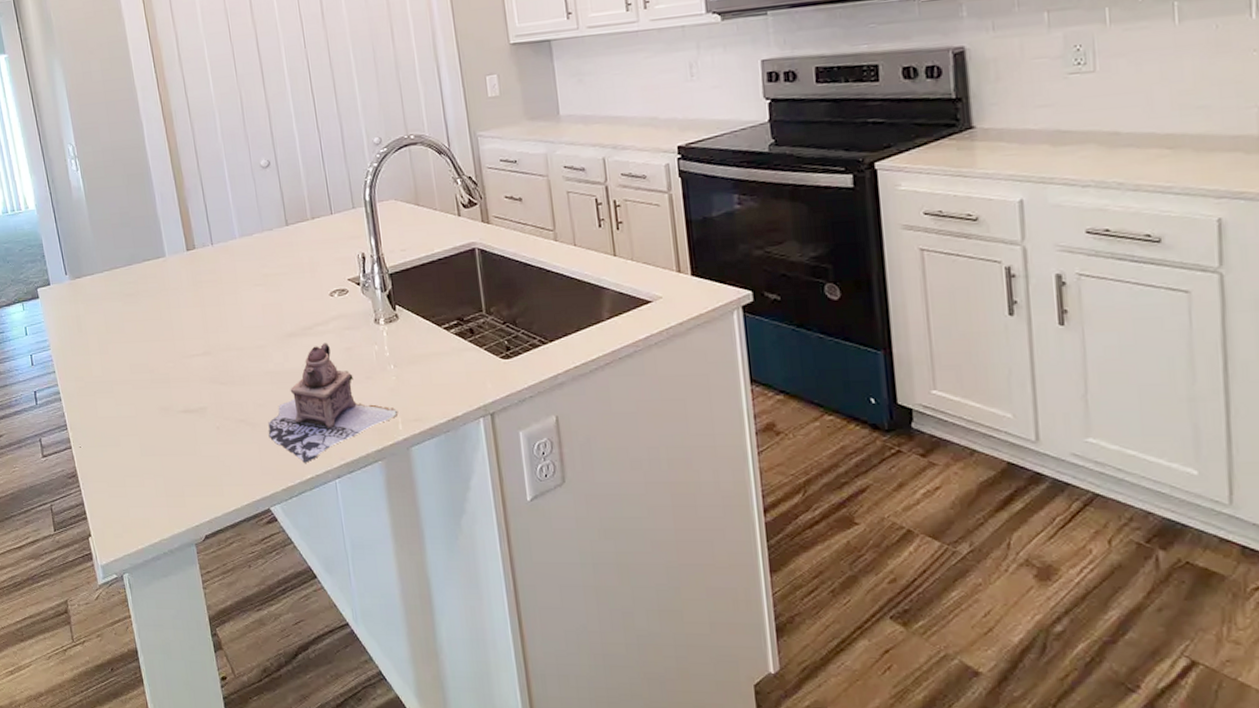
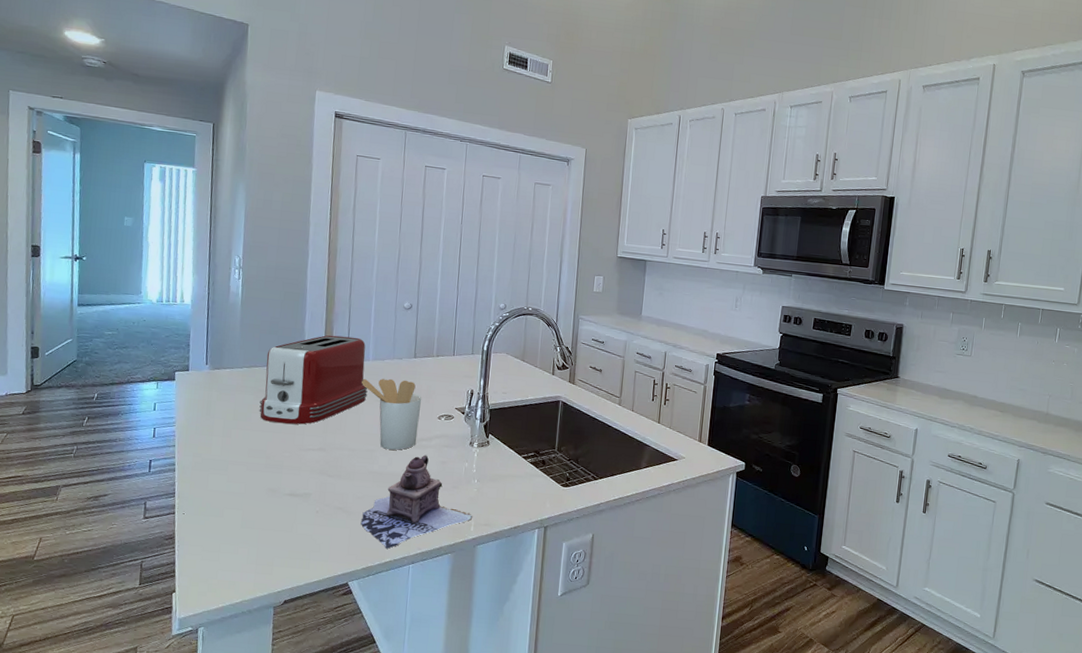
toaster: none [124,213,243,330] -> present [259,335,368,425]
utensil holder: none [233,254,311,342] -> present [362,378,422,450]

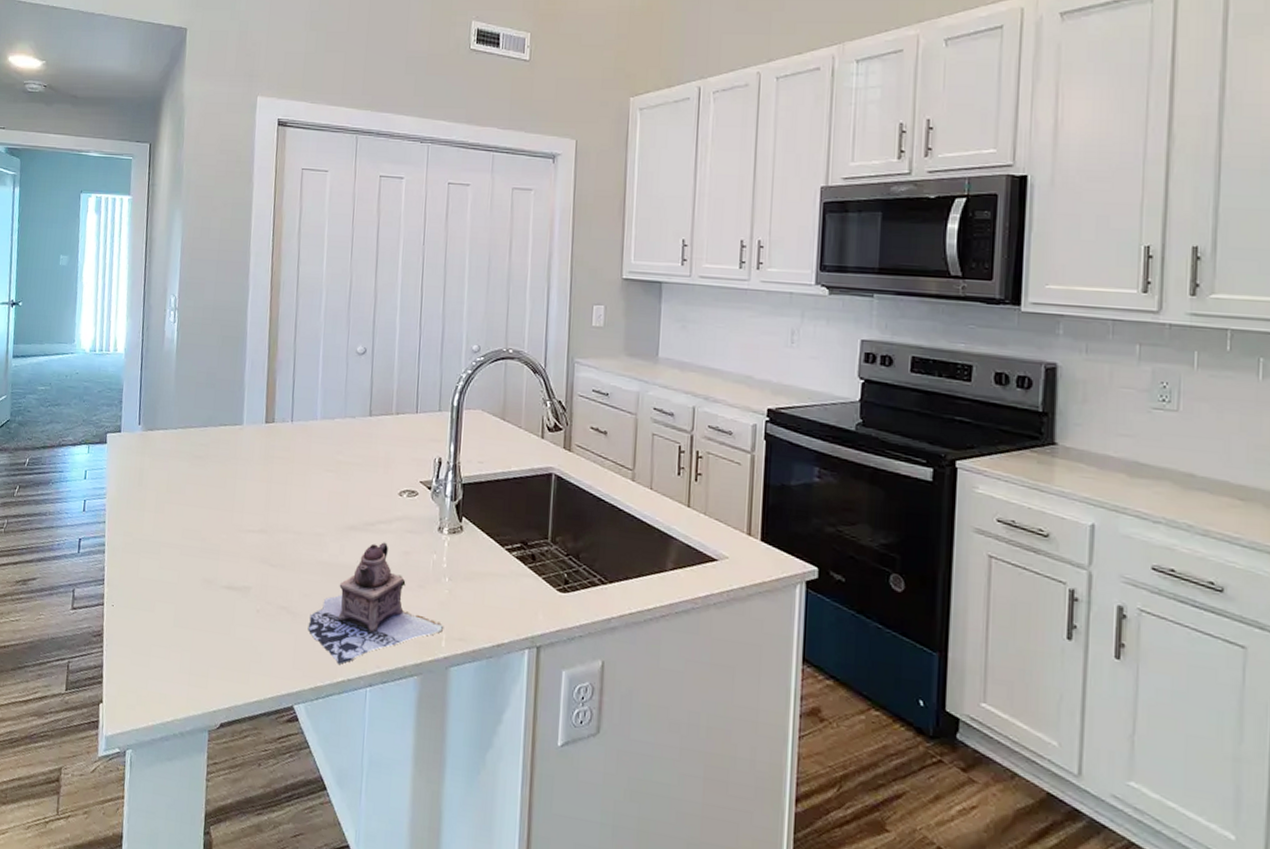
toaster: present [259,335,368,425] -> none [194,388,316,500]
utensil holder: present [362,378,422,450] -> none [308,442,380,535]

